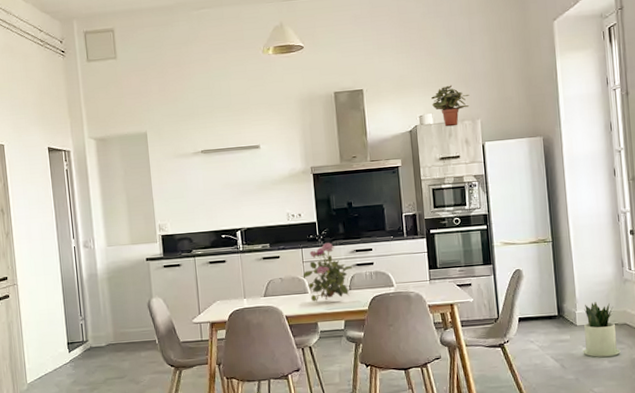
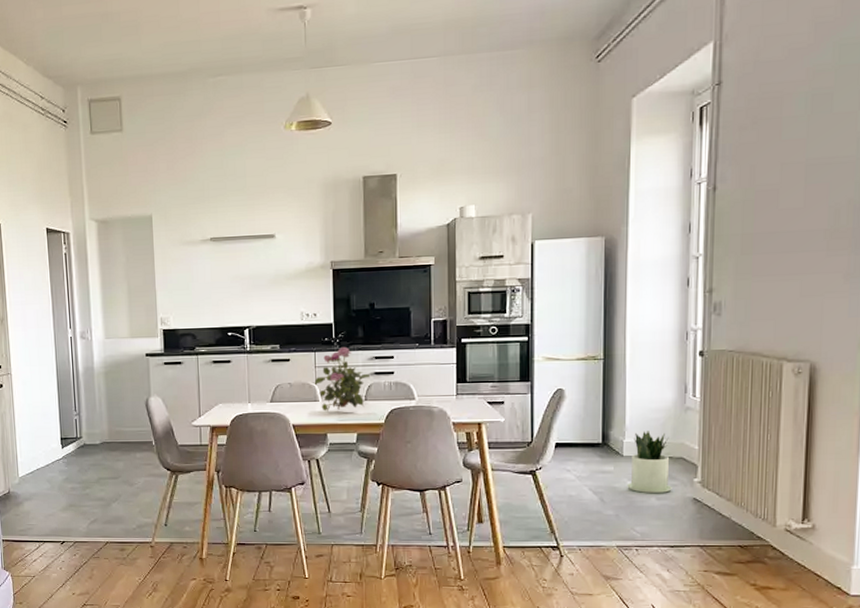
potted plant: present [431,85,470,127] -> none [476,172,522,221]

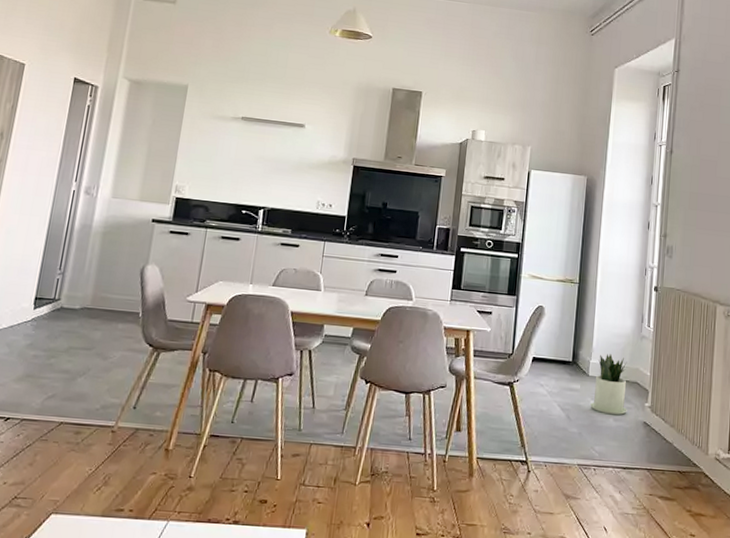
flower bouquet: present [314,346,369,411] -> none [319,240,373,302]

